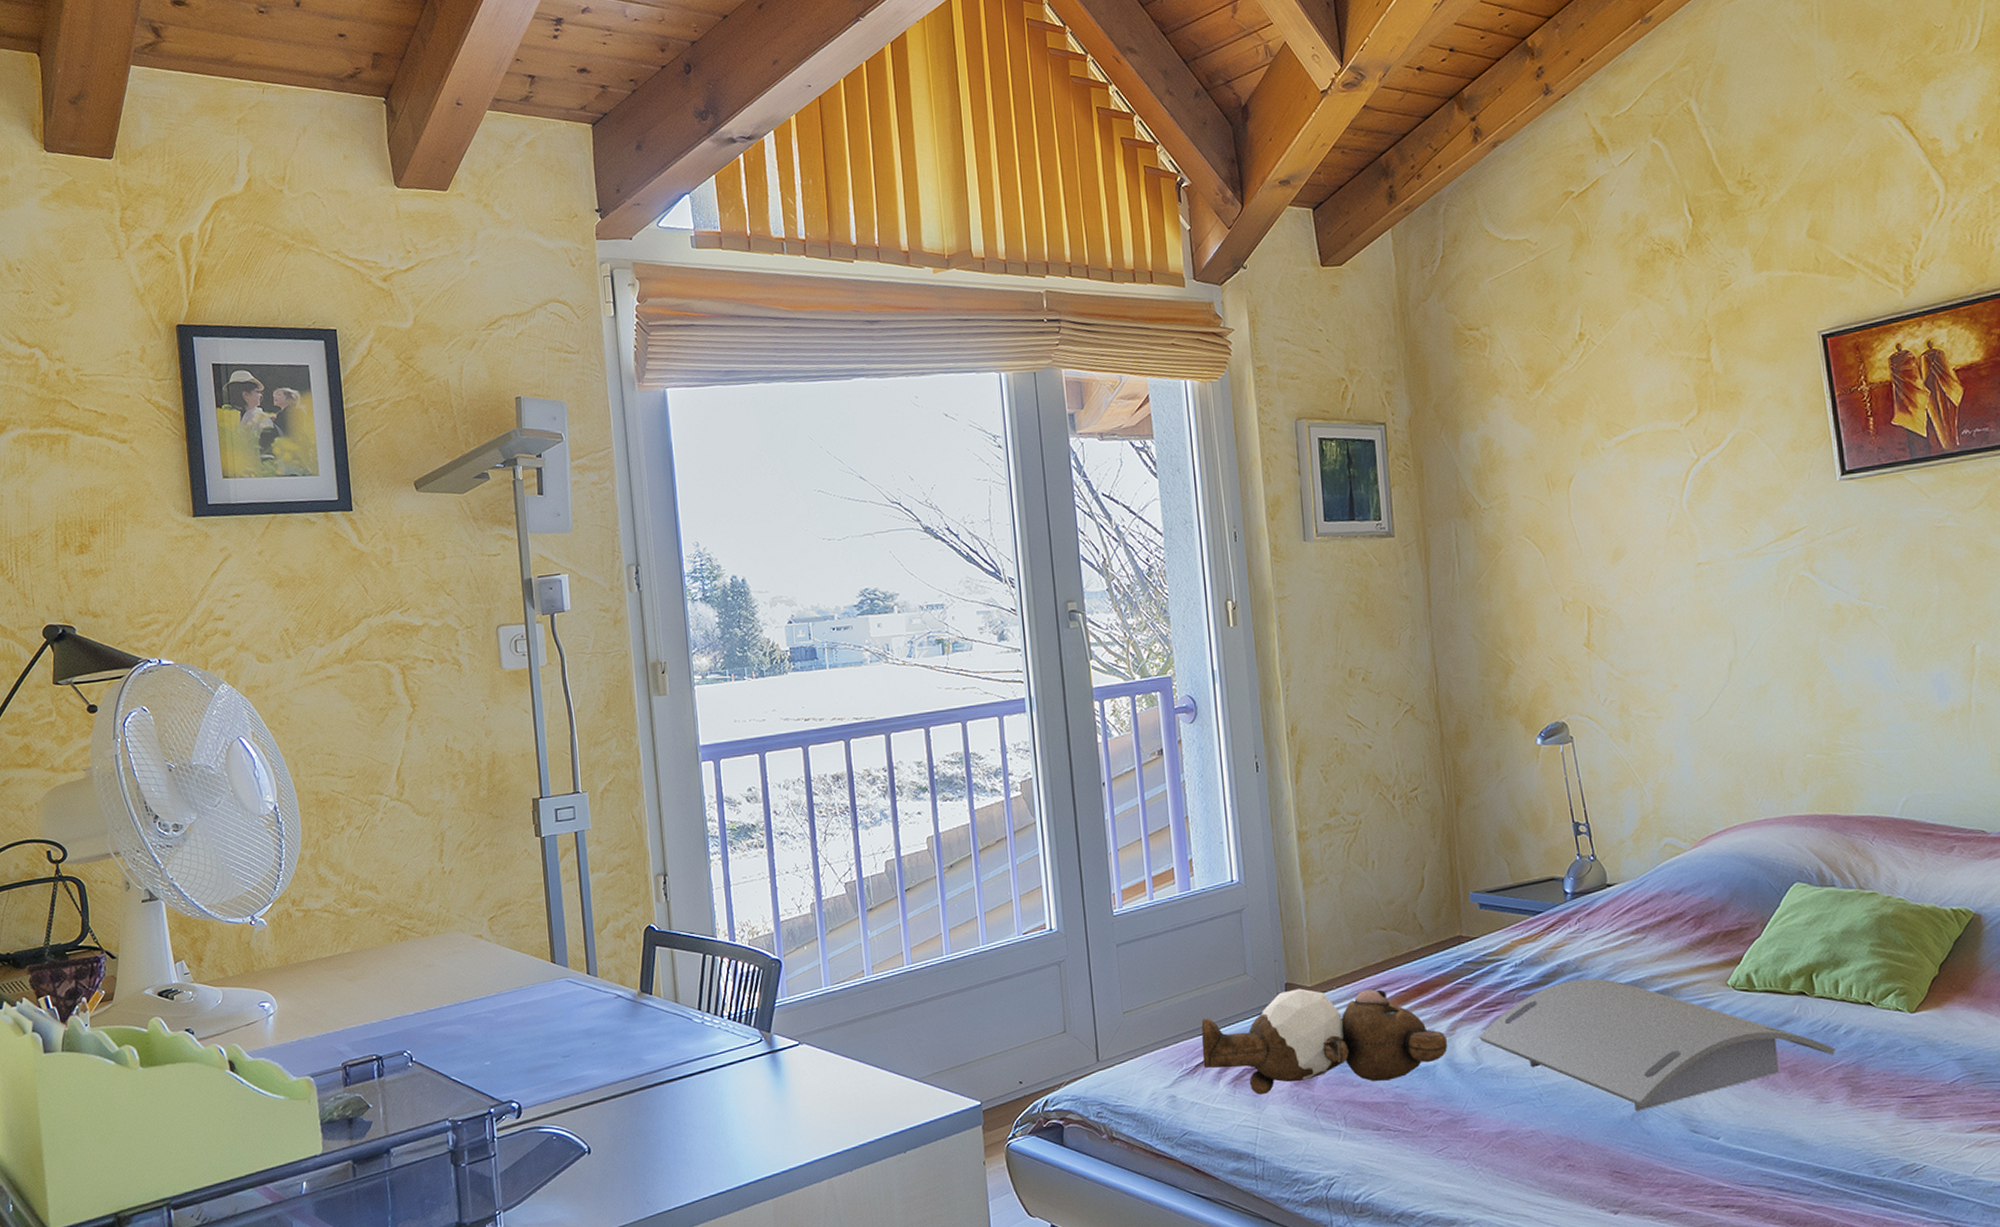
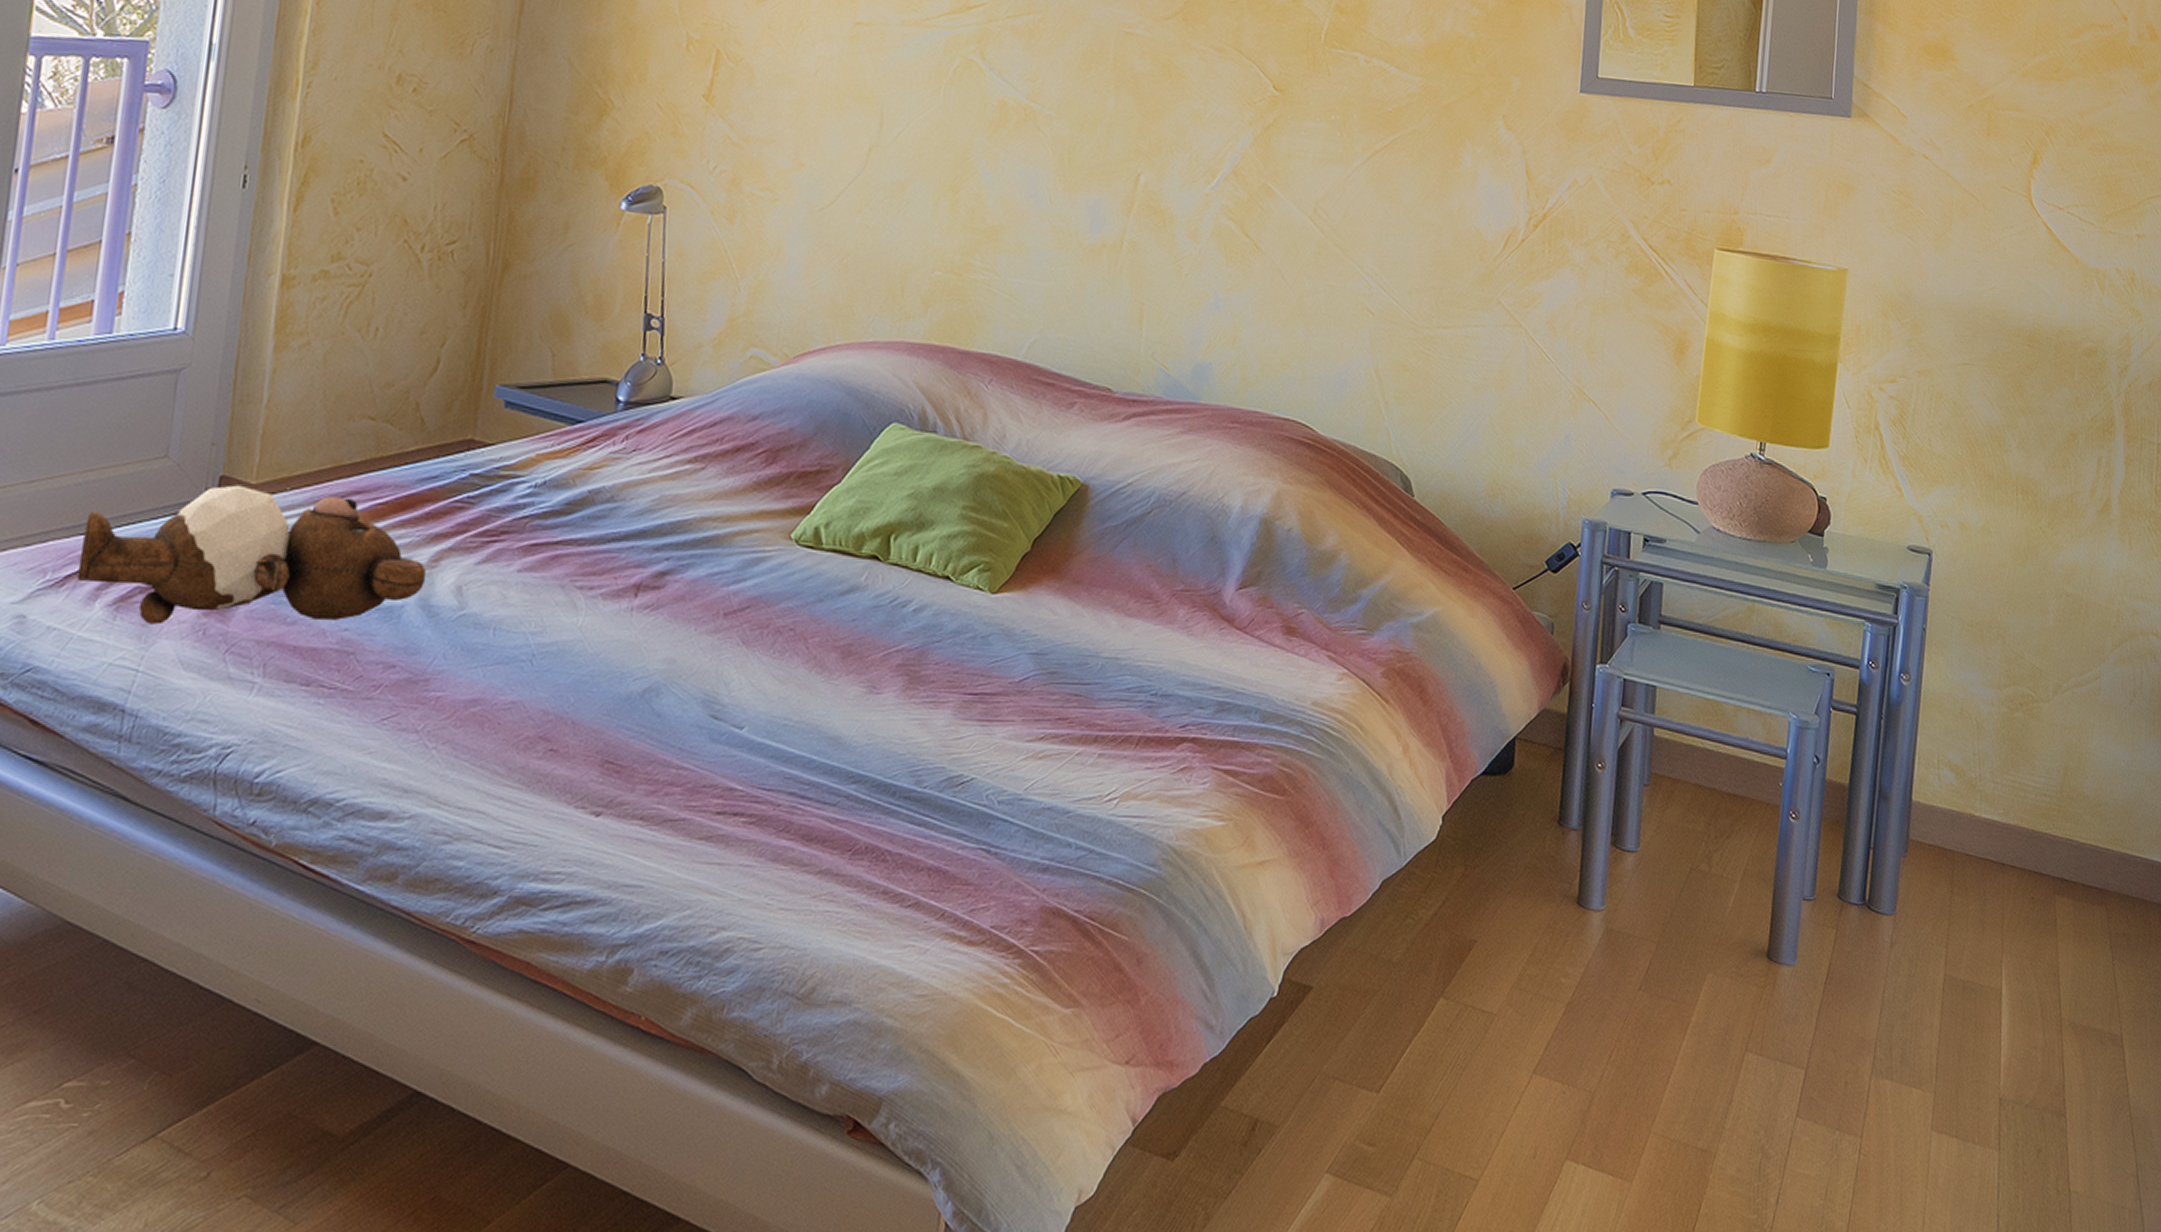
serving tray: present [1478,978,1835,1111] -> none [468,512,899,686]

